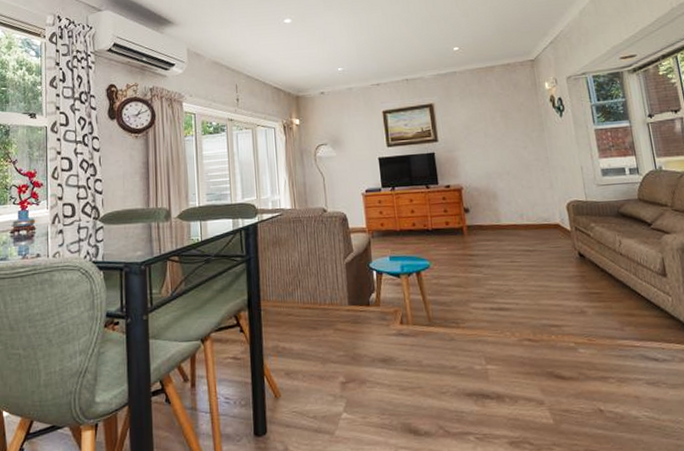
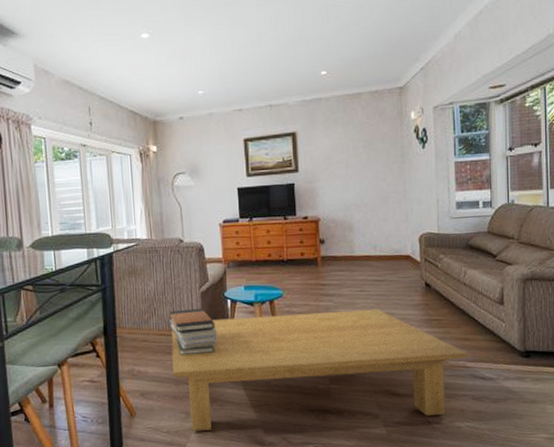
book stack: none [314,279,364,331] -> present [169,308,217,356]
coffee table: none [317,280,636,417] -> present [171,308,468,431]

